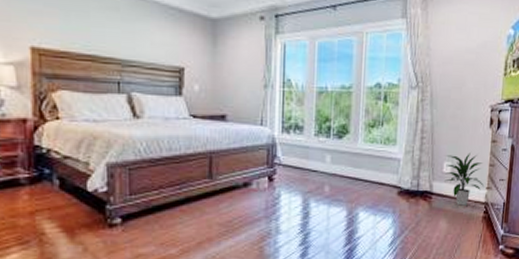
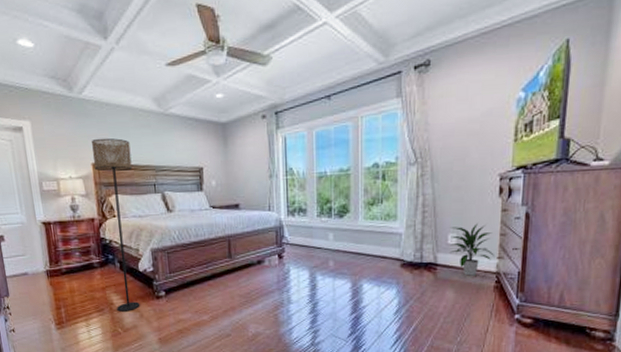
floor lamp: none [32,15,89,245] -> present [92,137,140,312]

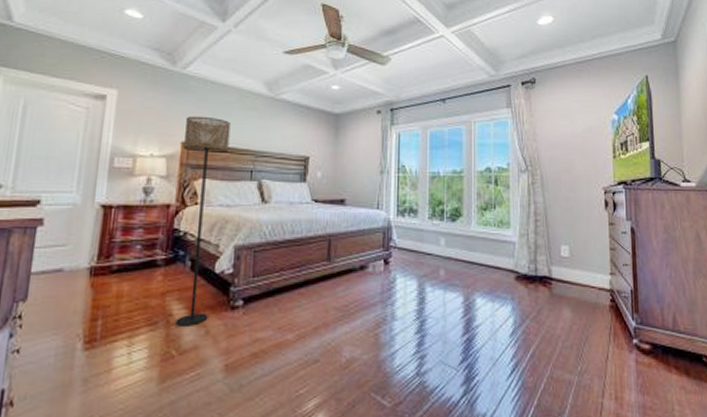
indoor plant: present [450,223,495,276] -> none [563,236,608,293]

